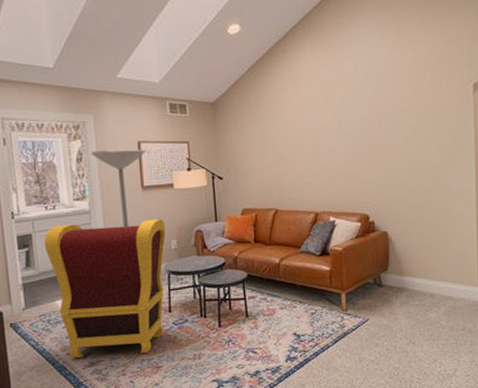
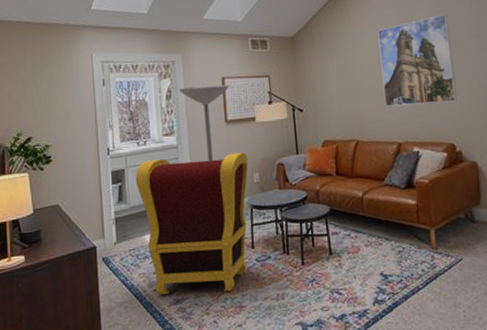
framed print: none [300,88,373,177] -> present [378,14,457,107]

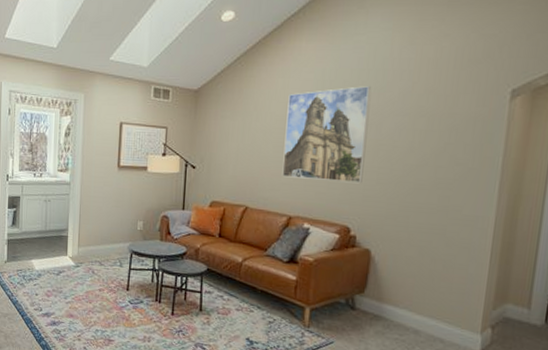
armchair: present [135,152,249,294] -> none [28,191,135,324]
floor lamp: present [179,84,230,161] -> none [77,127,127,203]

